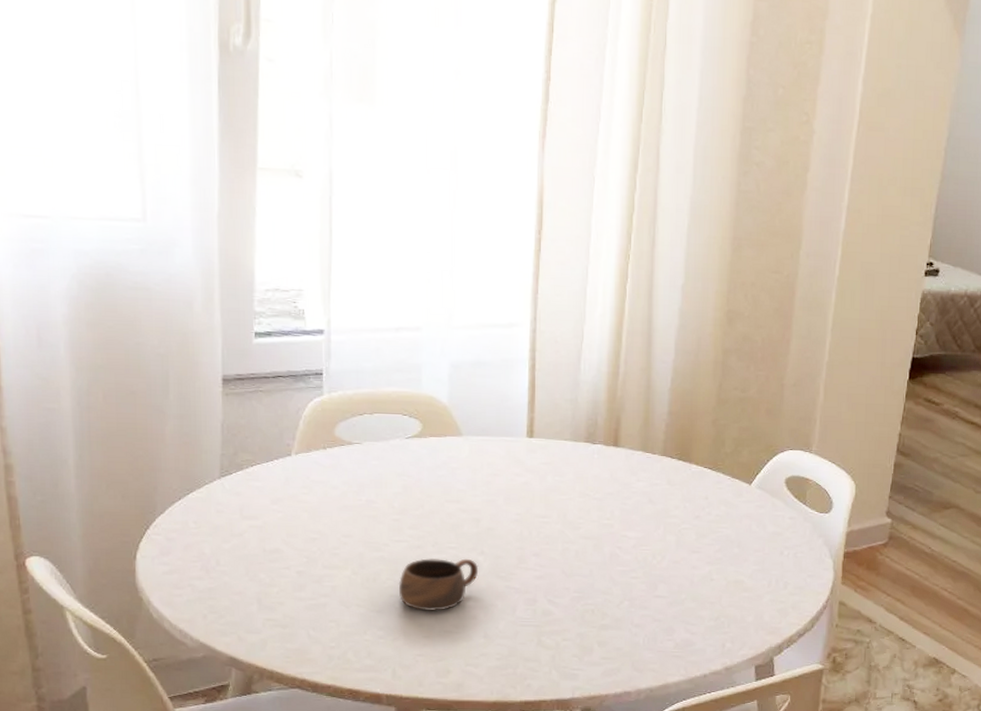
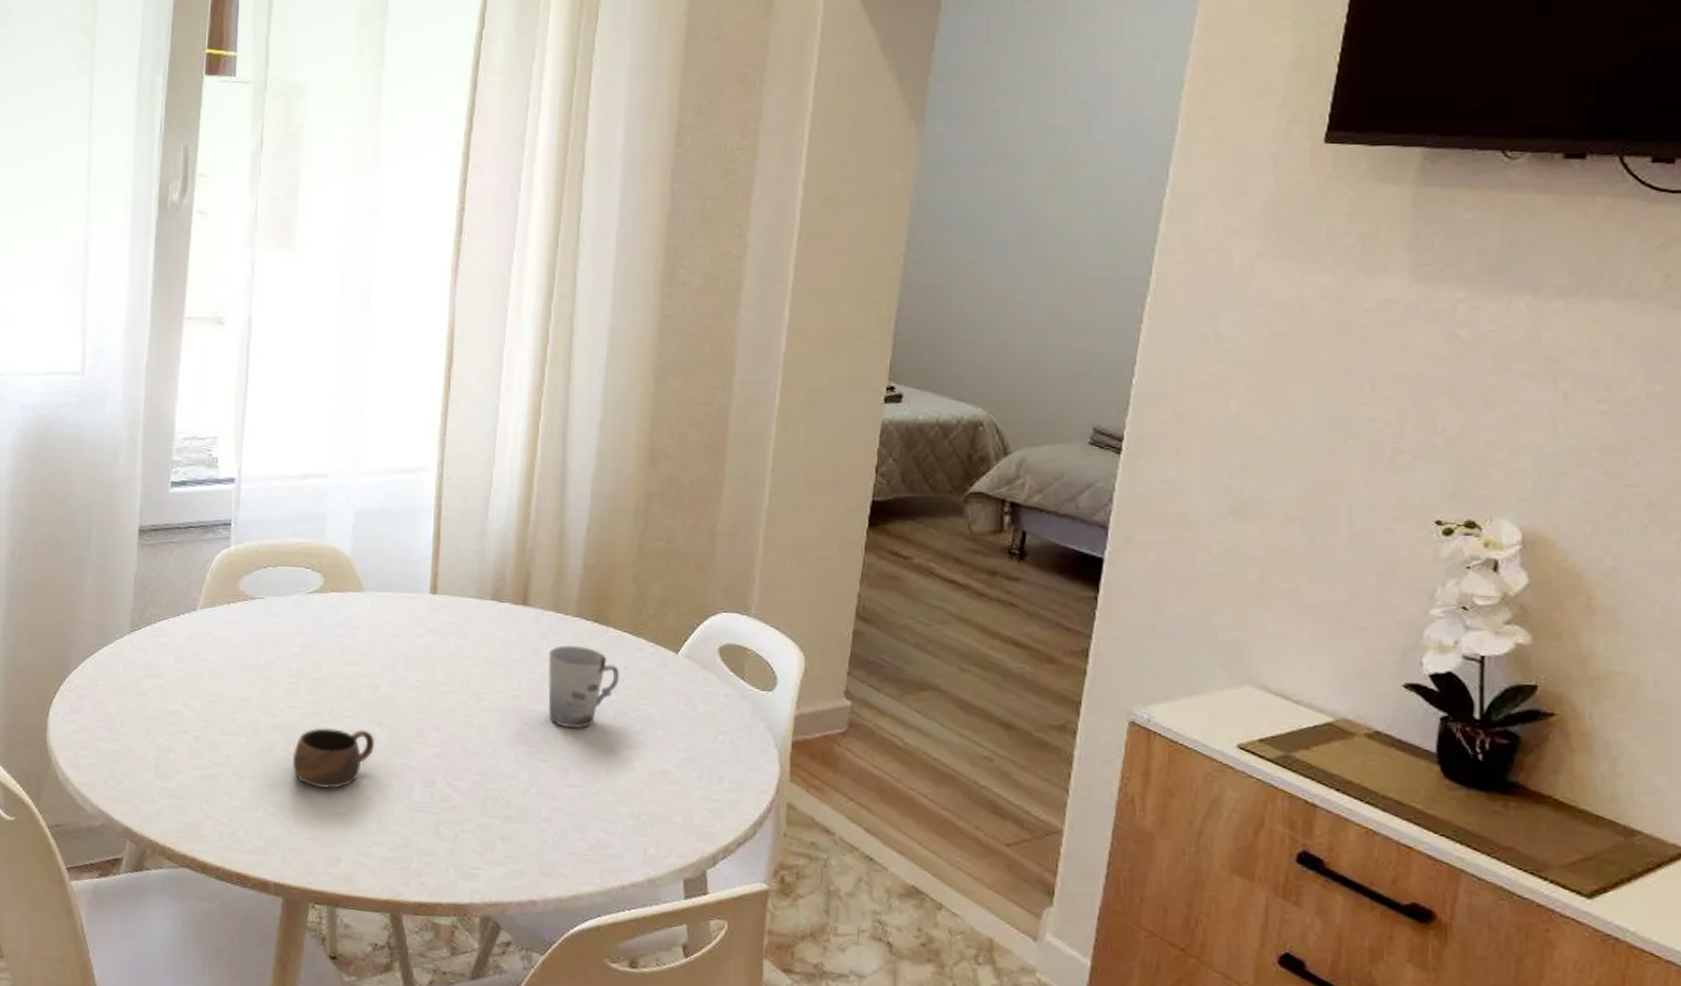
cup: none [638,479,700,549] -> present [548,644,619,728]

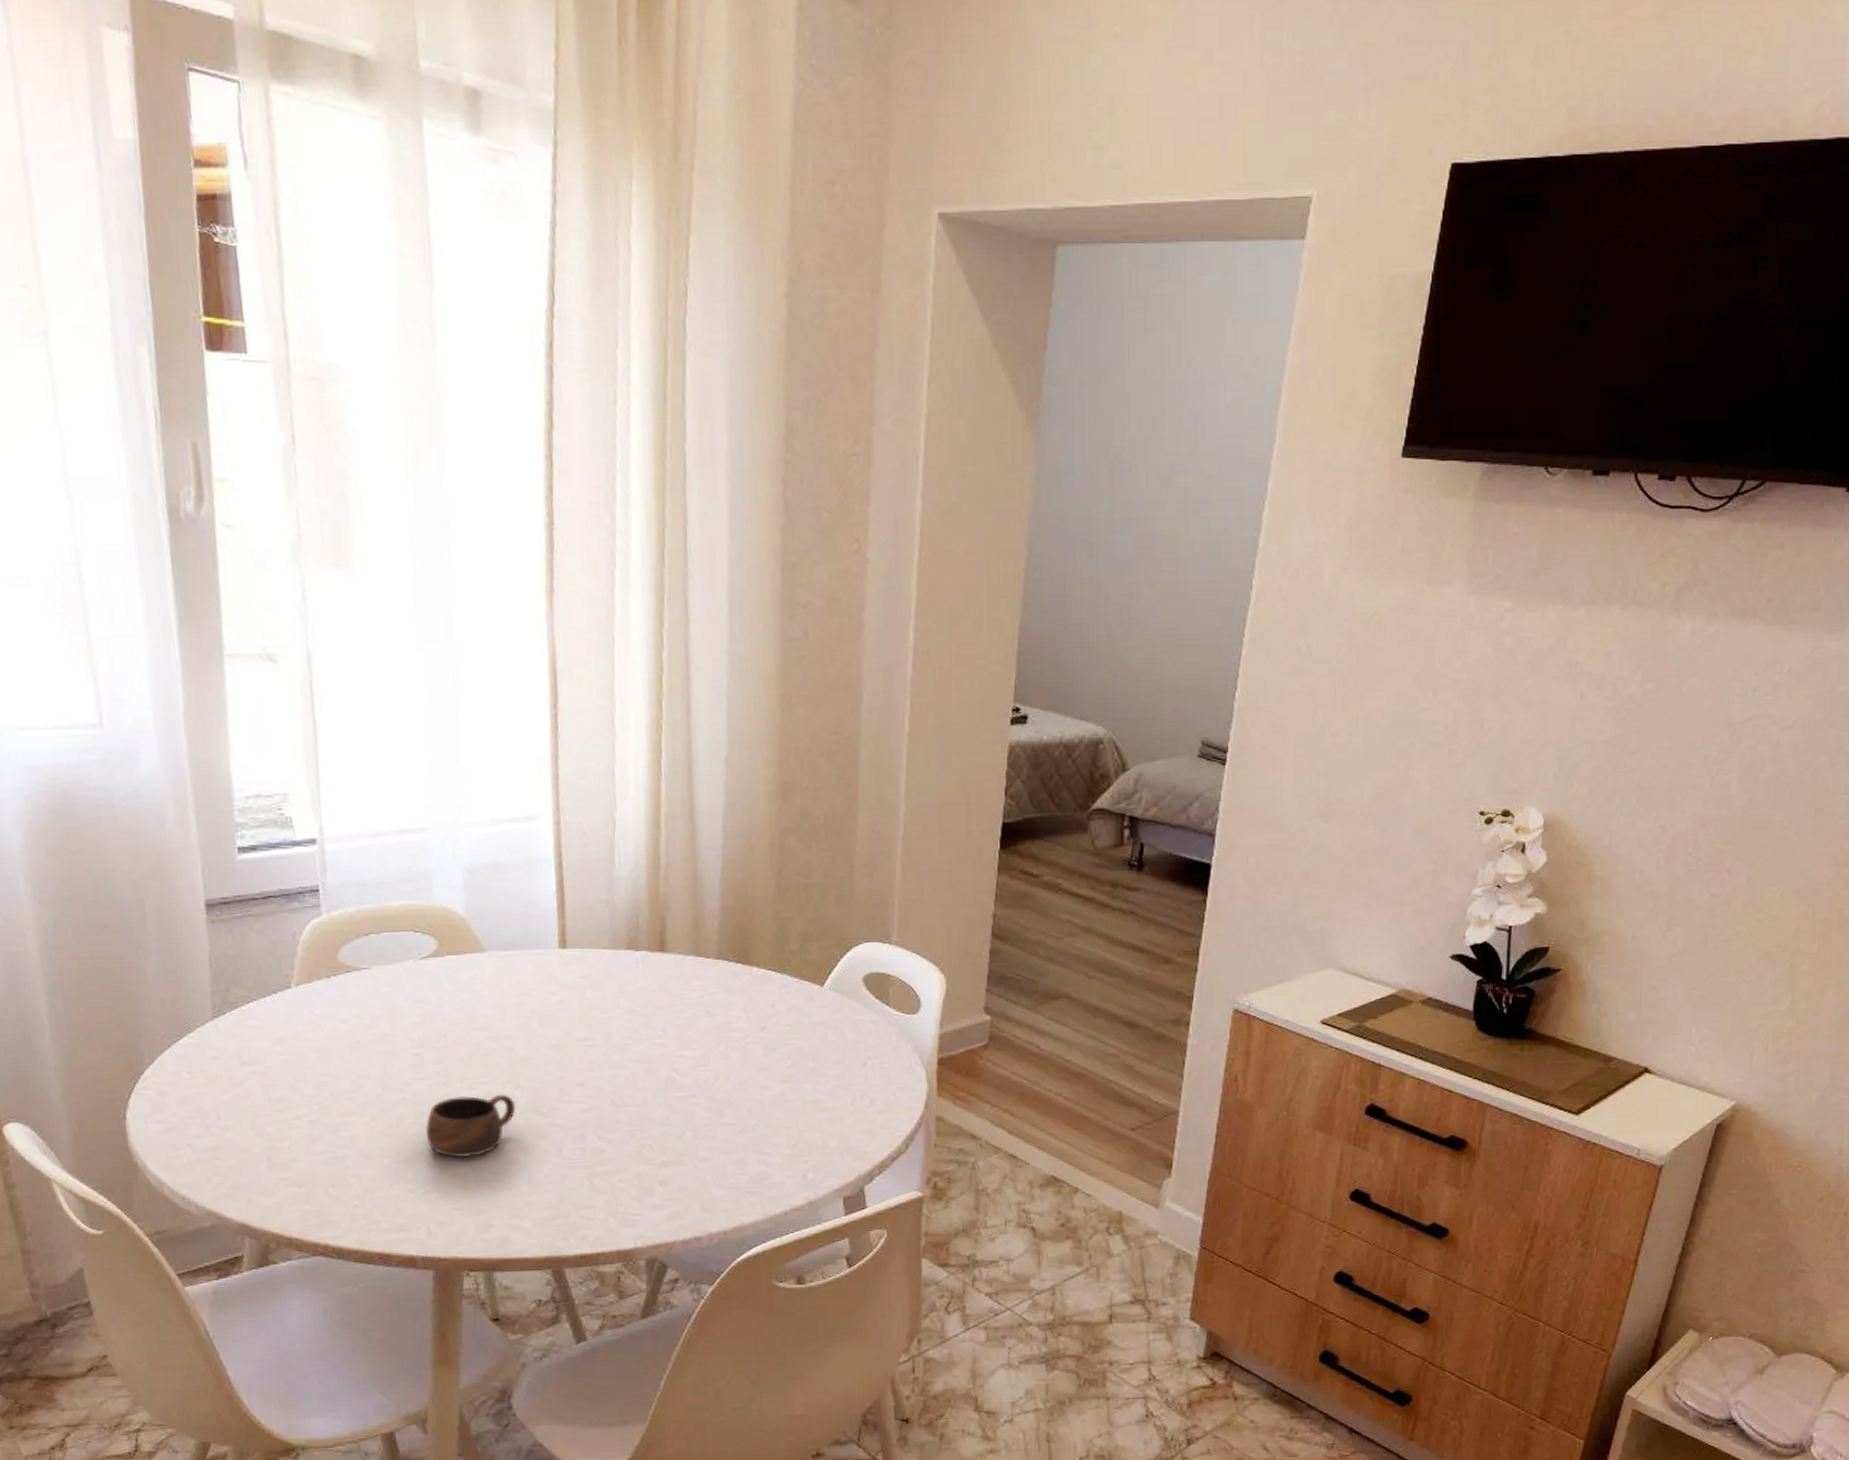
cup: present [548,644,619,728] -> none [691,987,766,1069]

